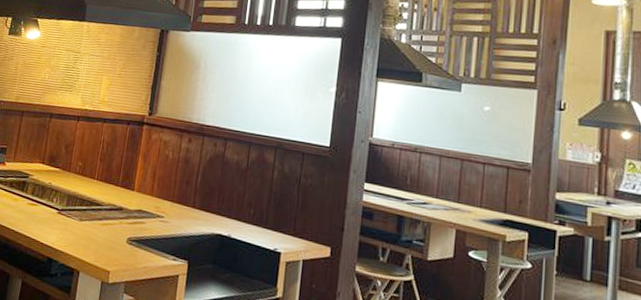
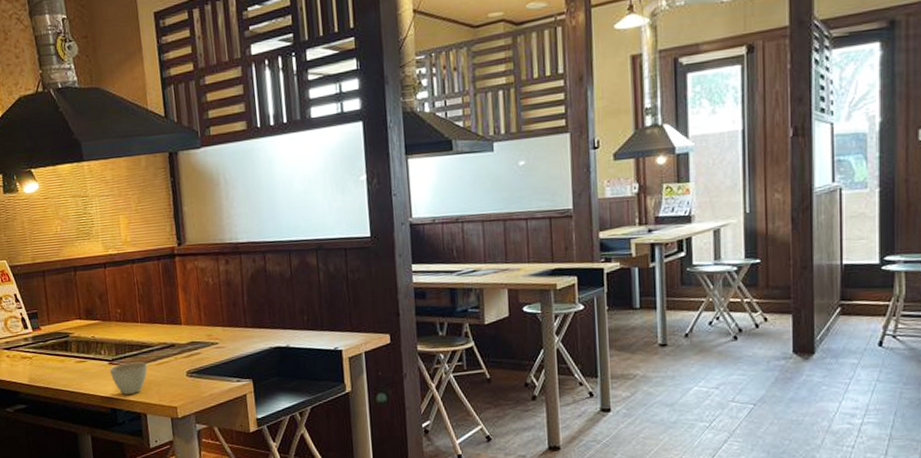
cup: none [56,215,92,249] -> present [109,362,148,395]

